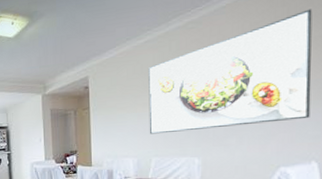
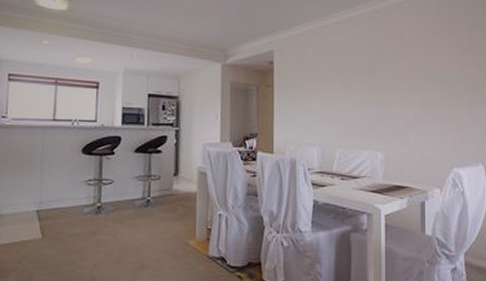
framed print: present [149,9,313,134] -> none [334,18,476,123]

